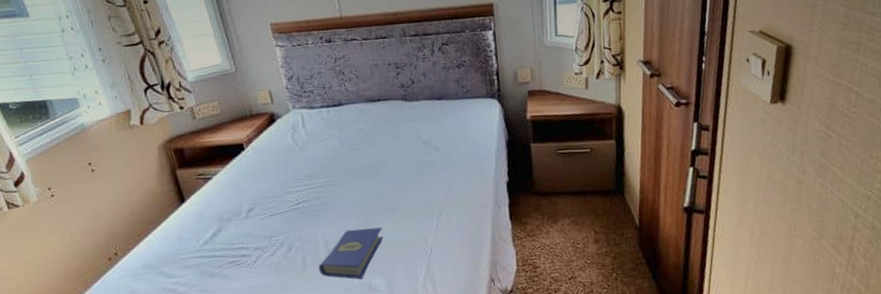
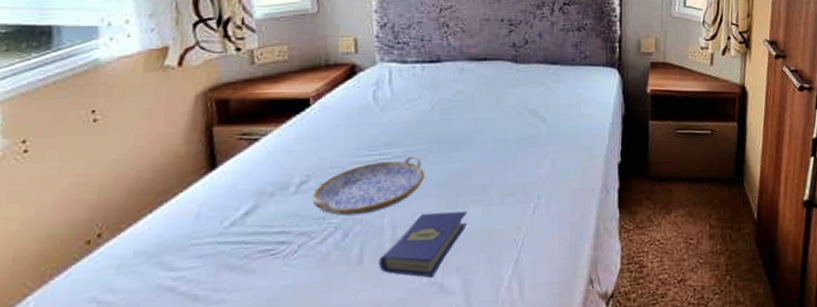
serving tray: none [260,184,343,235] -> present [312,155,424,216]

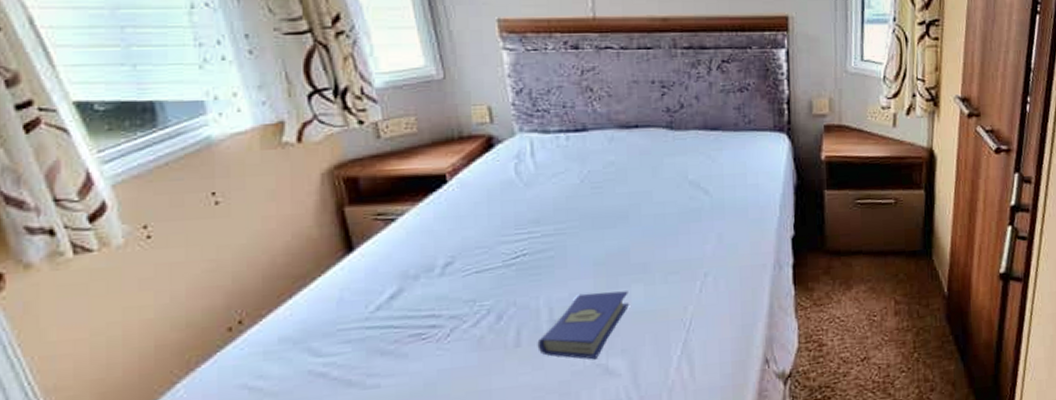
serving tray: present [312,155,424,216] -> none [460,232,578,298]

